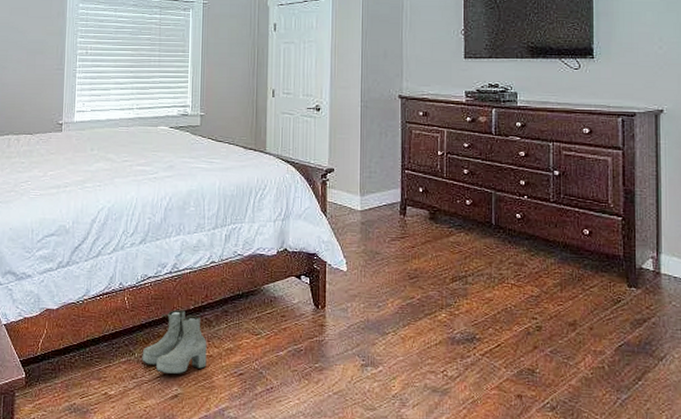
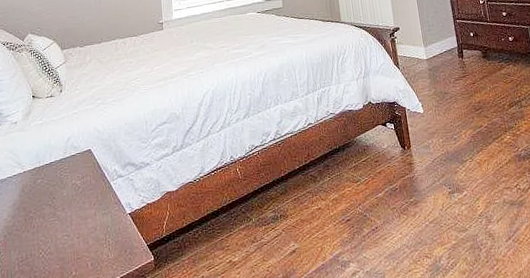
boots: present [142,310,207,375] -> none [258,171,317,233]

